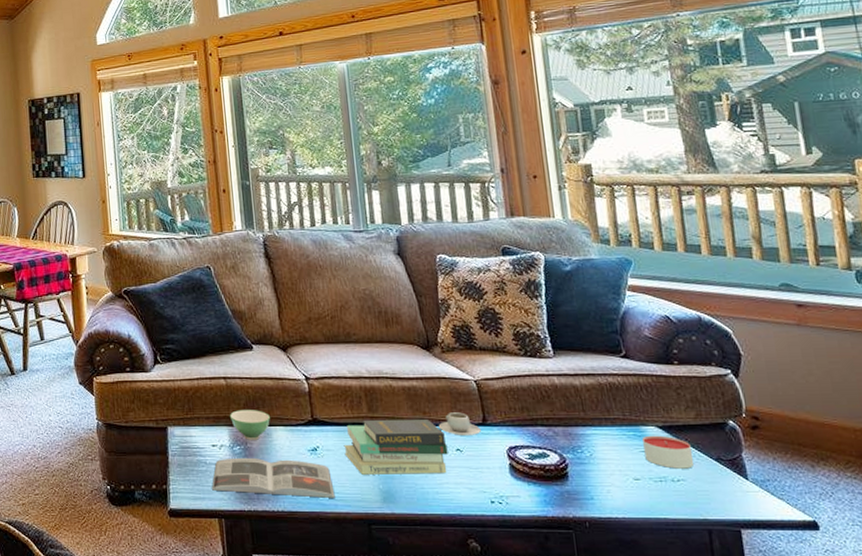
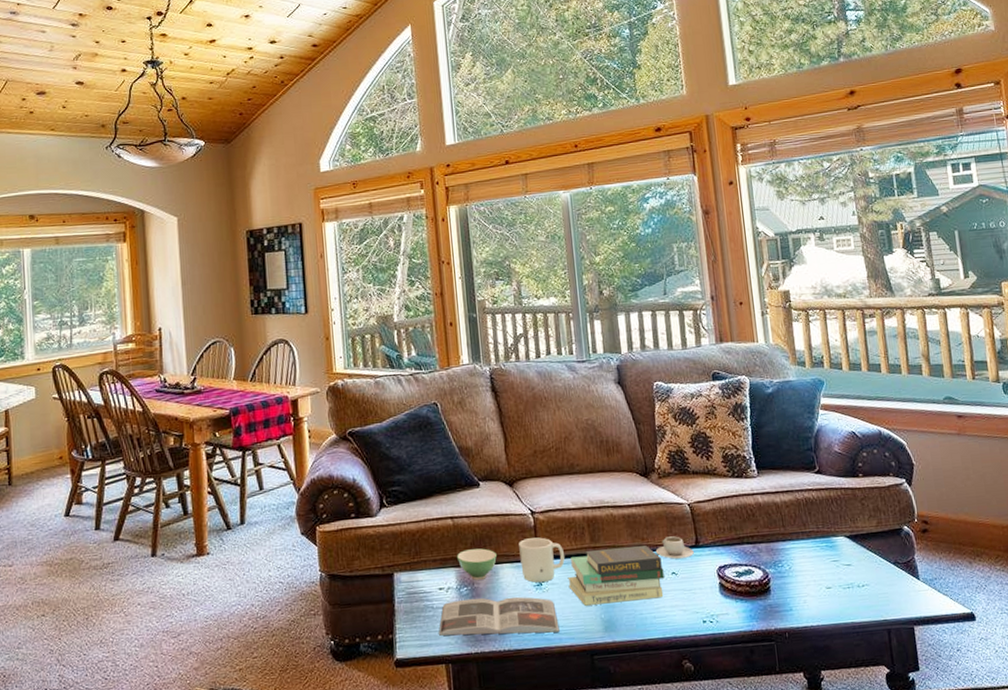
mug: none [293,403,341,448] -> present [519,537,565,583]
candle: present [642,435,695,469] -> none [833,544,876,575]

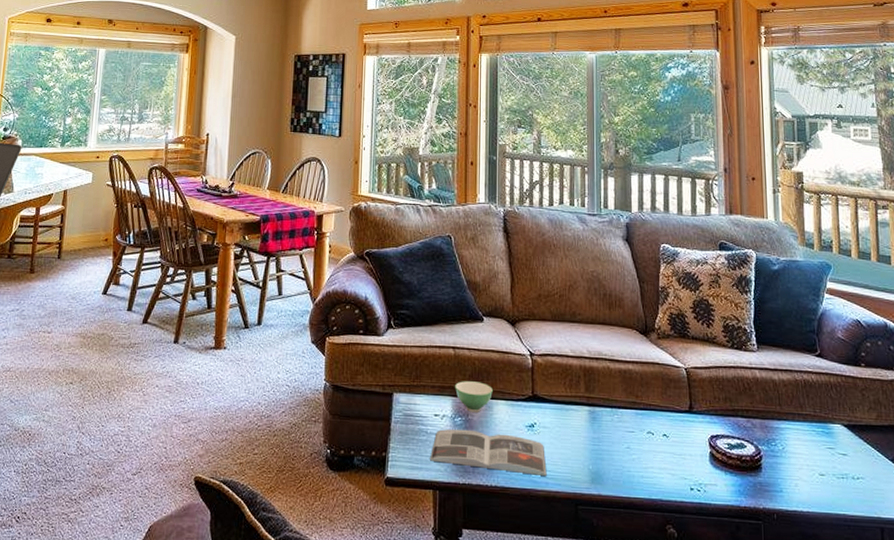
mug: present [519,537,565,583] -> none [515,379,559,425]
books: present [567,545,665,606] -> none [559,399,655,458]
teacup: present [655,536,694,559] -> none [648,398,687,422]

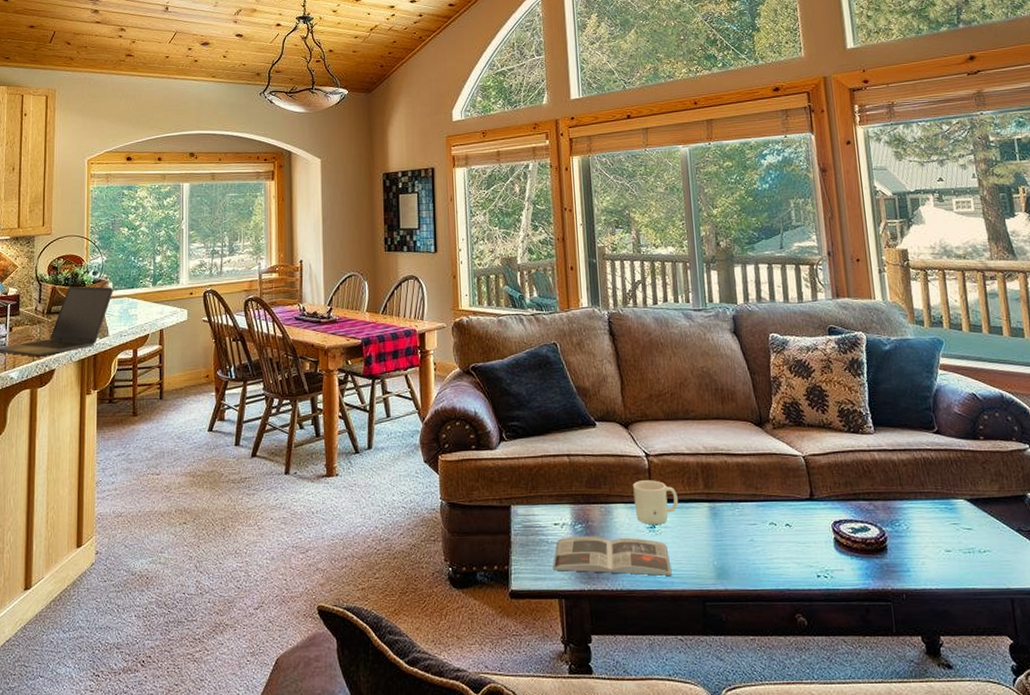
bowl: present [454,381,494,412] -> none [571,487,612,518]
mug: none [515,379,559,425] -> present [633,480,679,525]

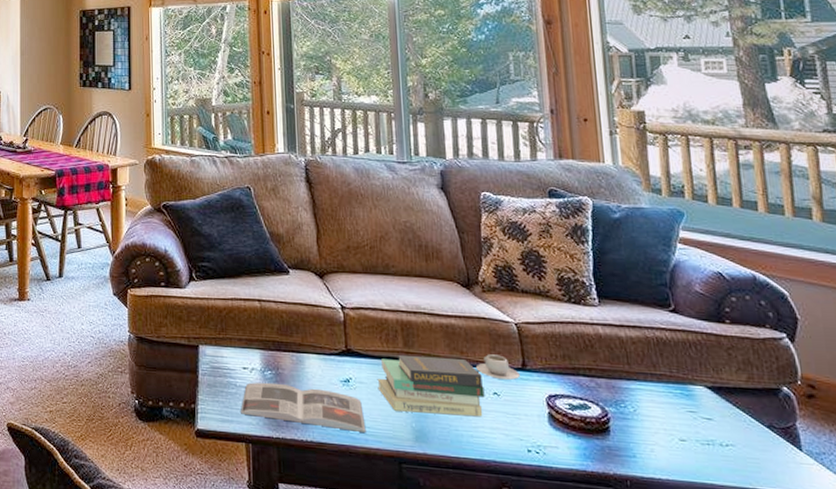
mug: present [633,480,679,525] -> none [327,332,376,380]
books: none [681,494,778,551] -> present [377,354,485,417]
teacup: none [769,488,808,511] -> present [475,354,520,380]

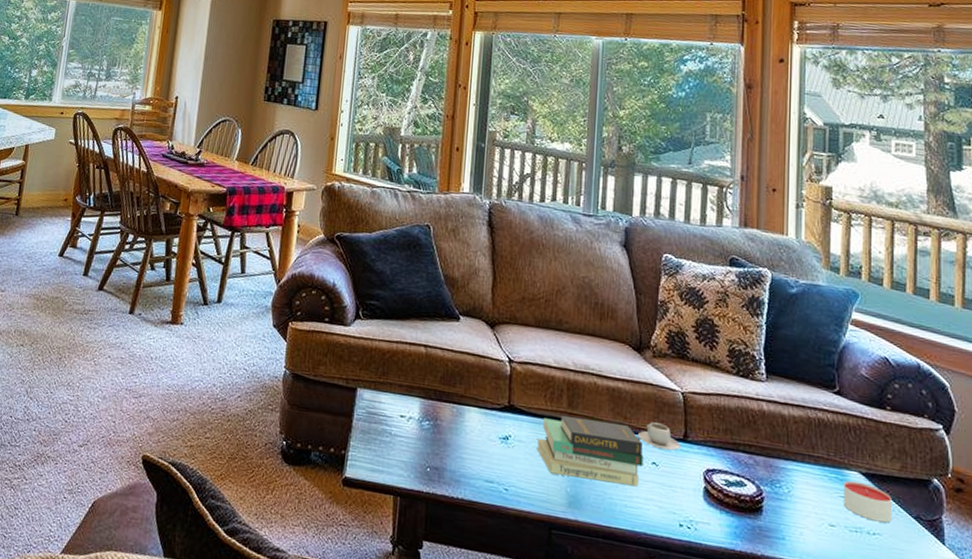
magazine: present [241,382,366,432] -> none [392,432,520,494]
candle: none [690,395,745,434] -> present [844,480,893,523]

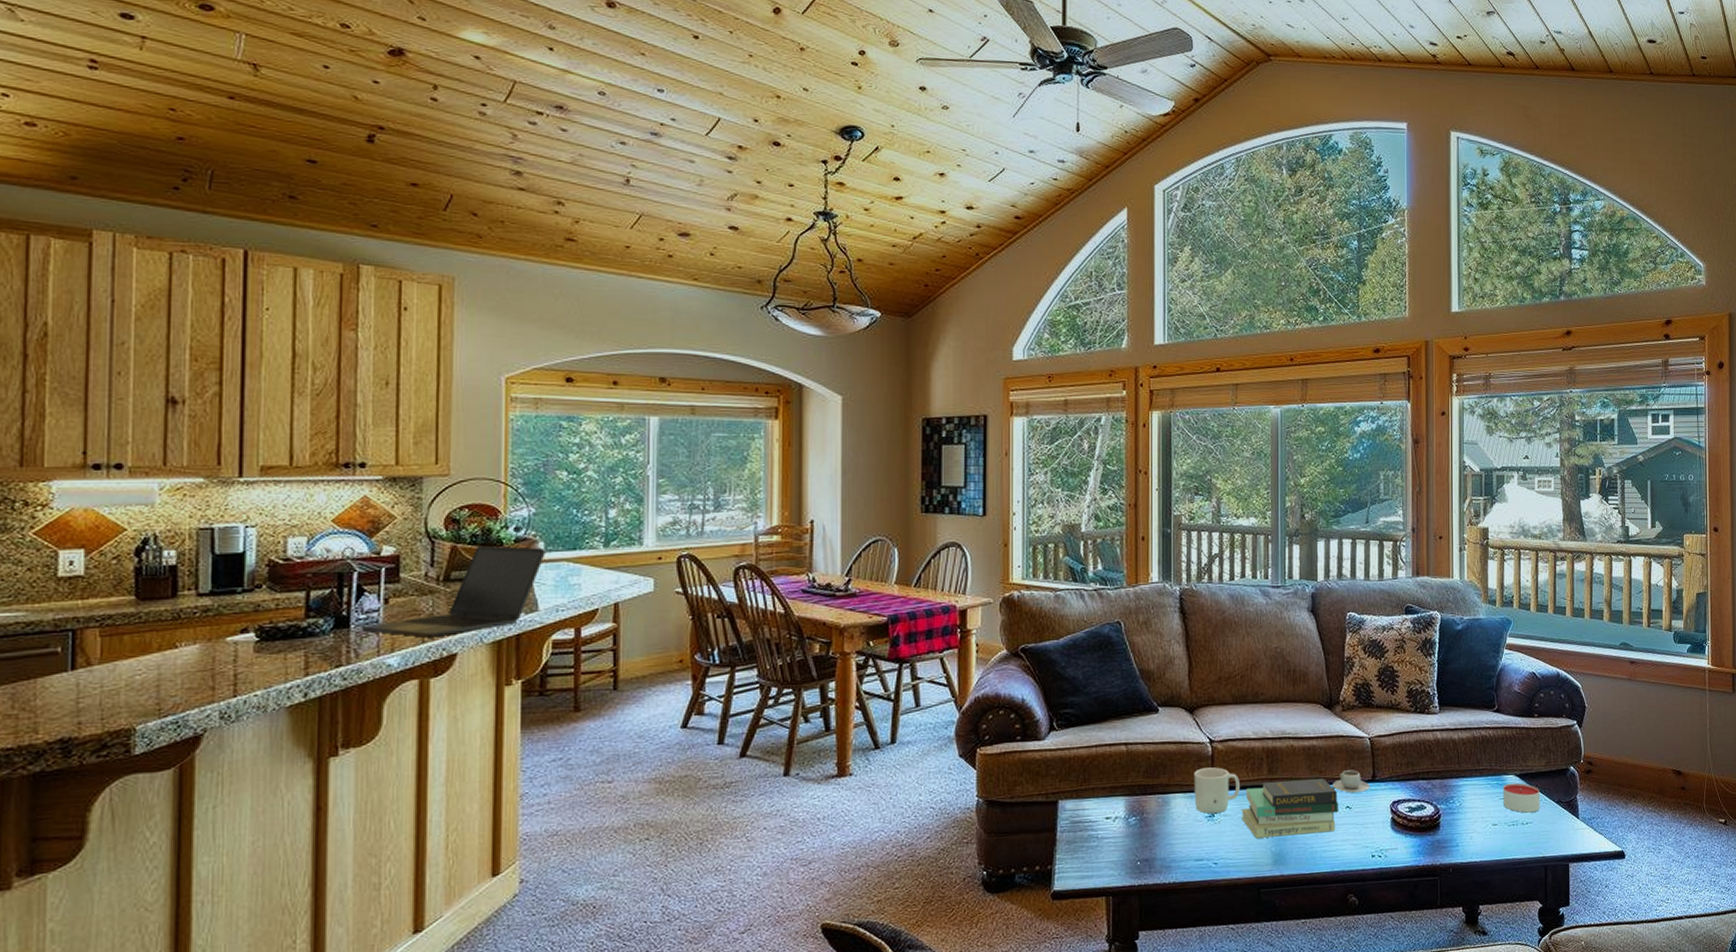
mug: none [489,386,538,437] -> present [1194,767,1241,814]

